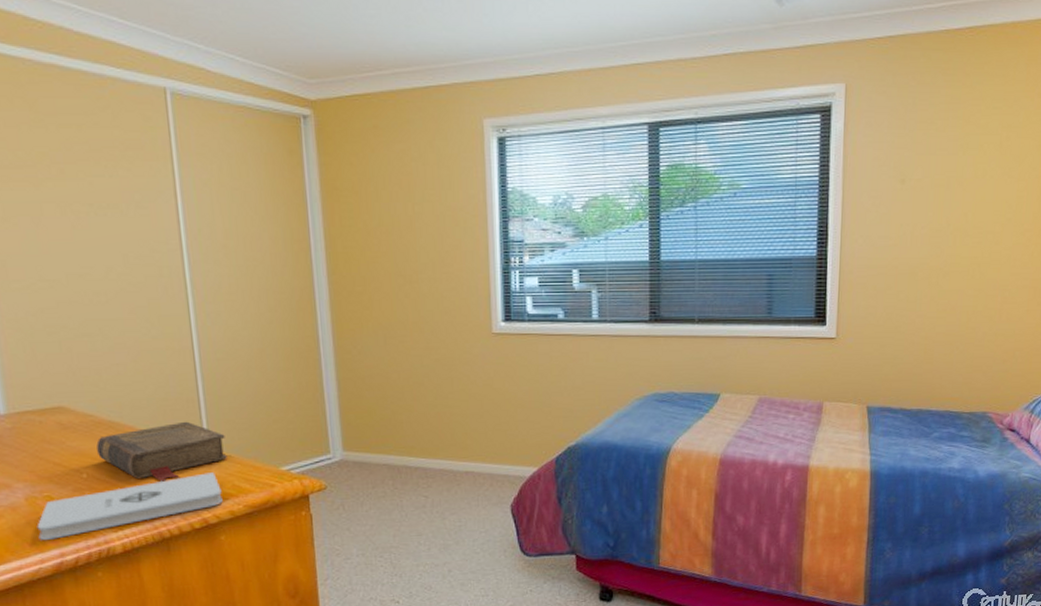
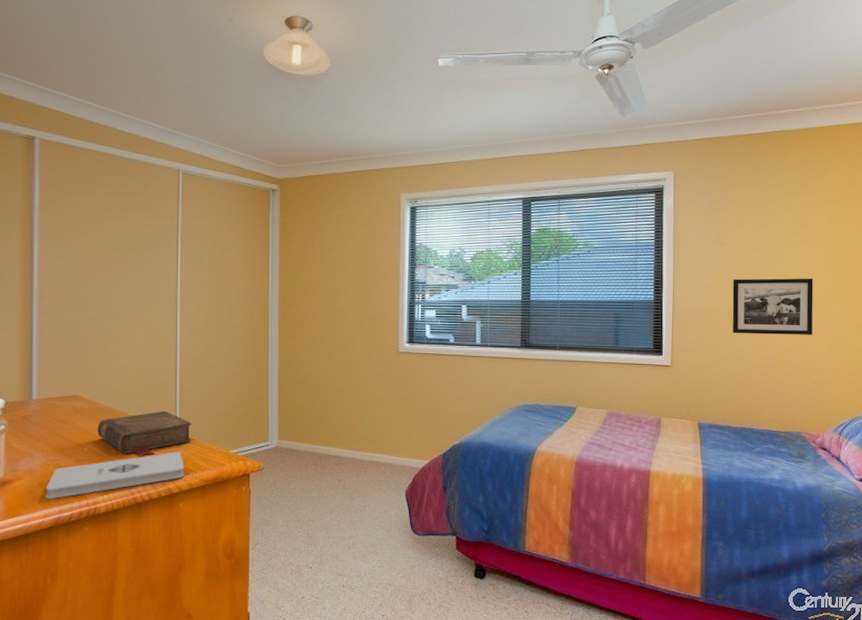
picture frame: none [912,222,1013,296] -> present [732,278,814,335]

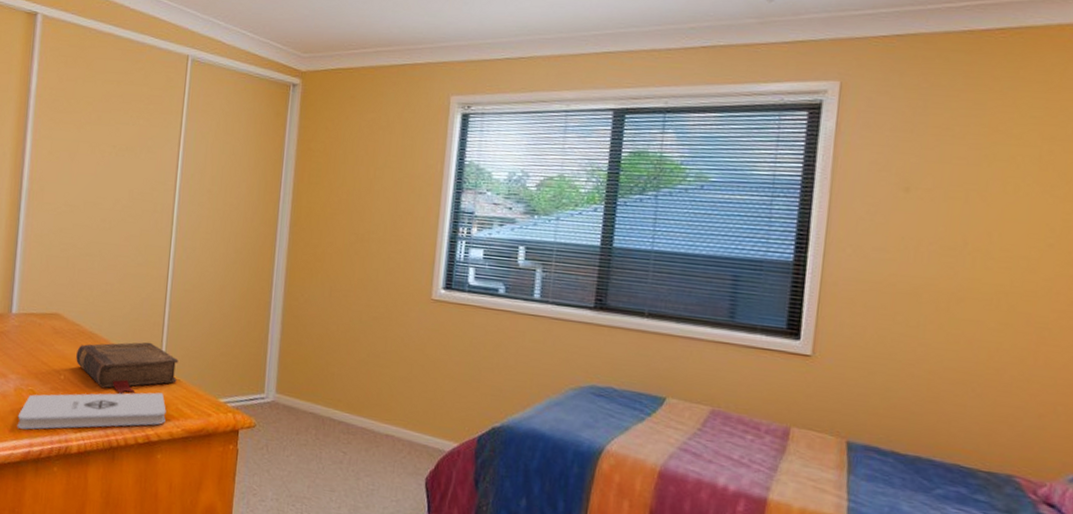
picture frame: present [732,278,814,335] -> none [913,240,1056,334]

